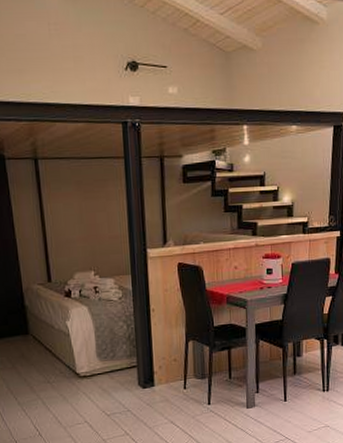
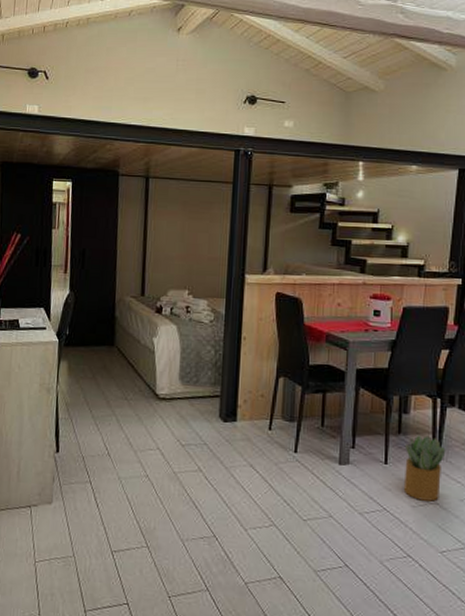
potted plant: none [300,372,333,426] -> present [403,435,446,502]

